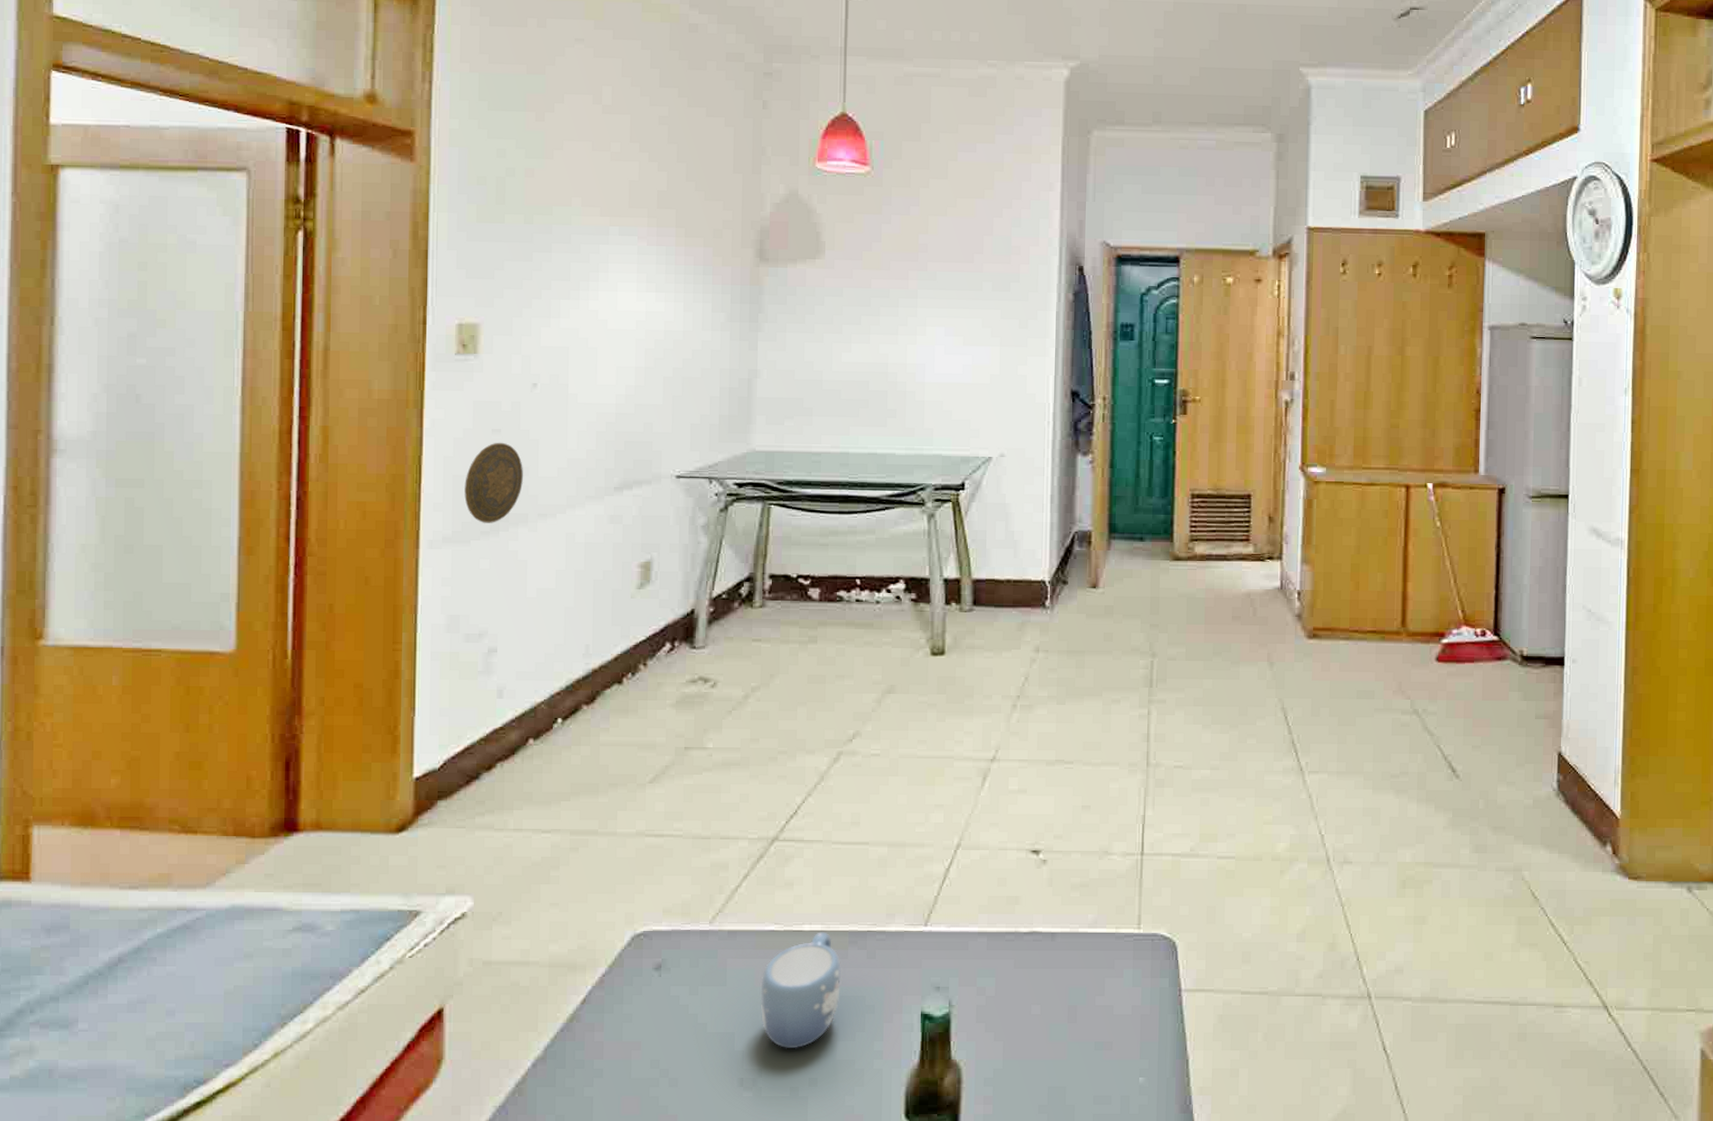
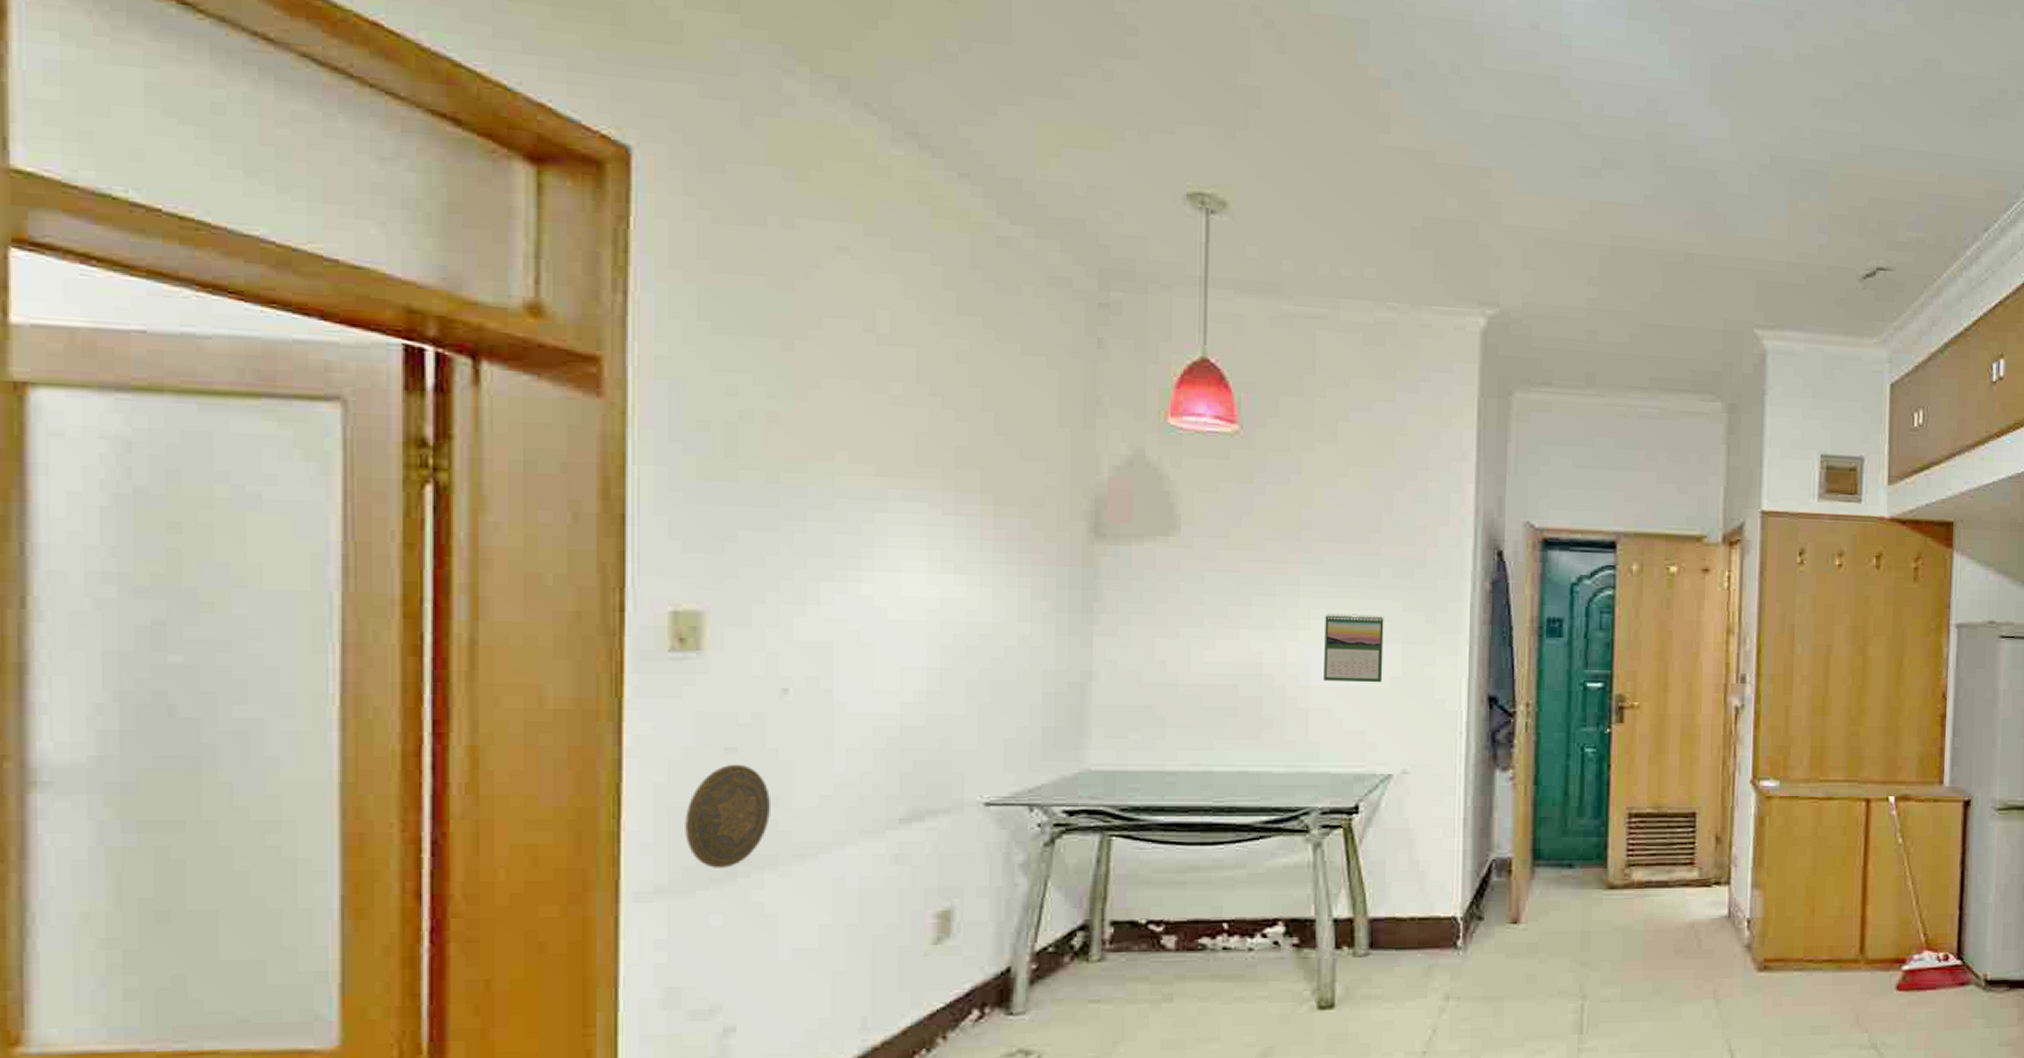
calendar: none [937,321,985,380] -> present [1324,613,1384,683]

